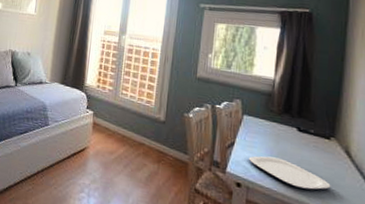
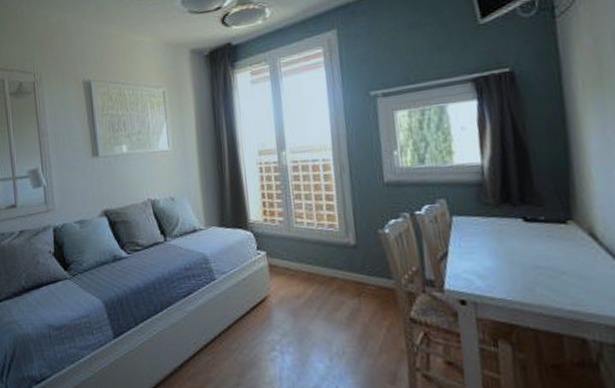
plate: present [248,156,331,190] -> none [469,259,579,291]

